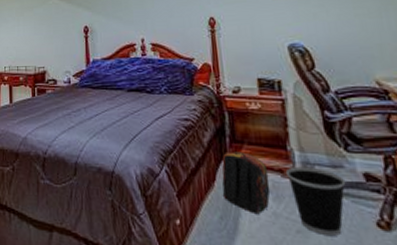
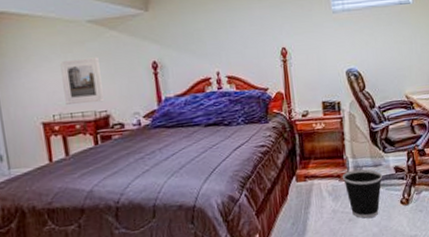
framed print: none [14,20,43,60] -> present [60,57,104,105]
backpack: present [222,152,271,214] -> none [293,166,331,215]

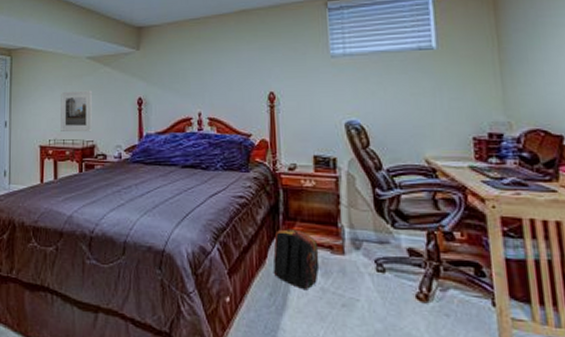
backpack: none [293,166,331,215] -> present [273,229,320,289]
wastebasket: present [342,169,383,219] -> none [335,243,391,310]

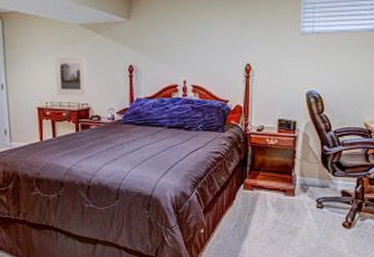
backpack: present [273,229,320,289] -> none [240,177,275,222]

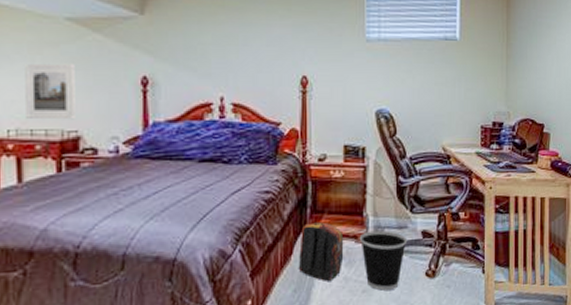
backpack: none [240,177,275,222] -> present [299,222,344,281]
wastebasket: none [287,187,329,235] -> present [359,230,408,291]

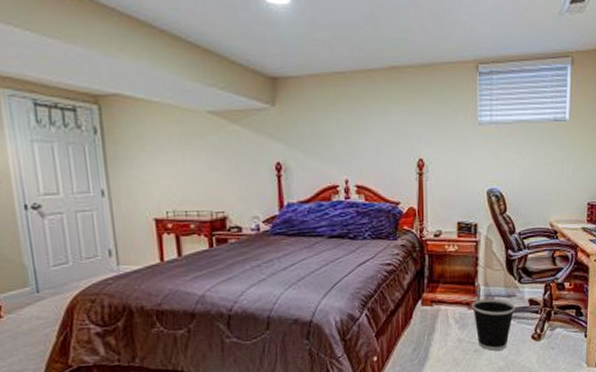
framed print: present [25,63,75,120] -> none [176,152,222,203]
backpack: present [299,222,344,281] -> none [418,290,458,342]

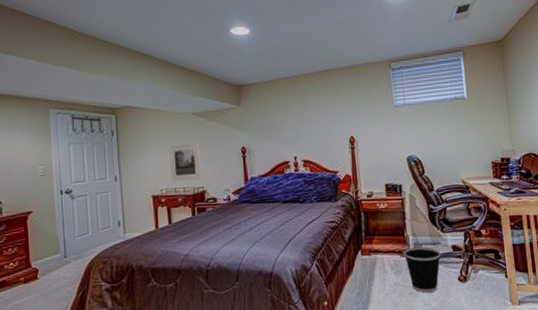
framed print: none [176,152,222,203] -> present [169,143,202,181]

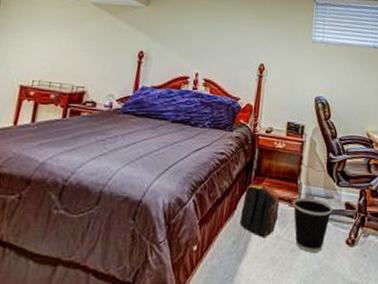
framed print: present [169,143,202,181] -> none [48,32,92,78]
backpack: none [359,242,393,286] -> present [240,184,280,237]

